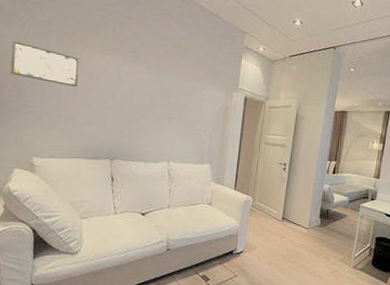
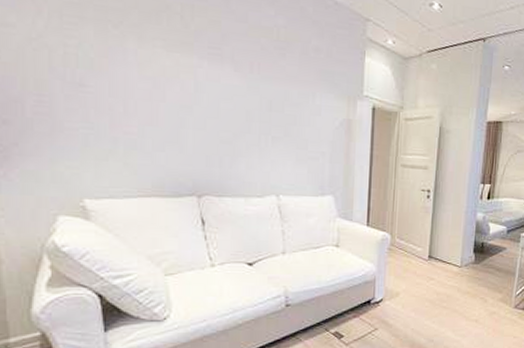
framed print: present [10,40,80,88] -> none [26,32,137,100]

